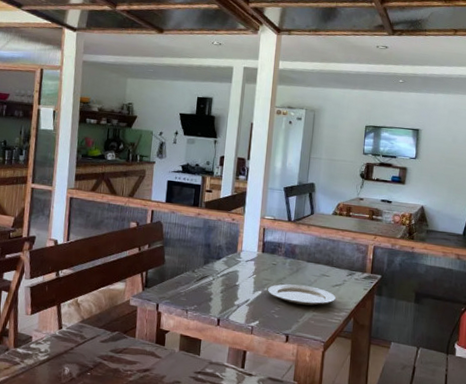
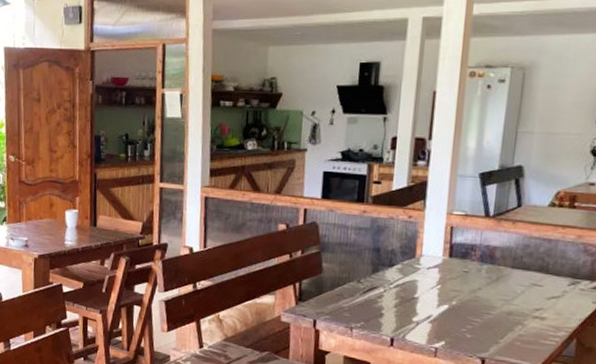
plate: present [267,284,337,306] -> none [456,296,553,323]

